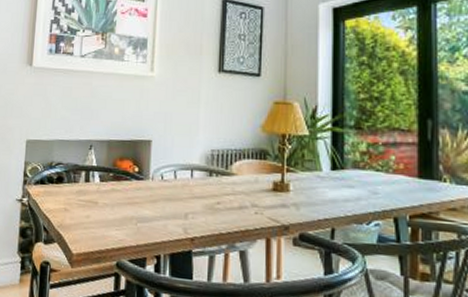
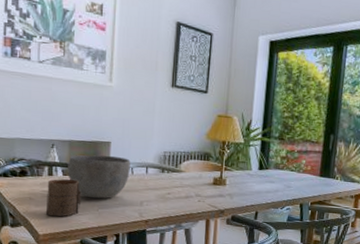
cup: none [80,185,118,232] -> present [45,178,81,217]
bowl: none [105,156,173,210] -> present [68,154,131,199]

